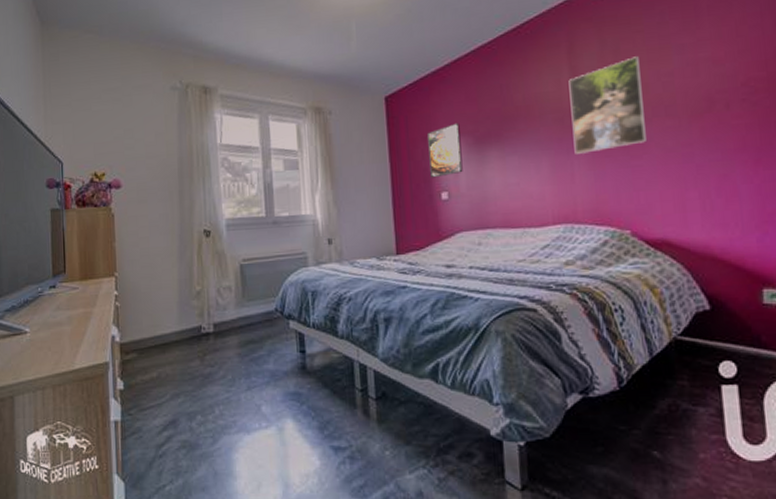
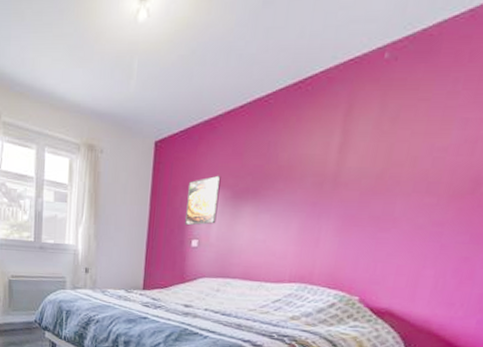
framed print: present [568,56,648,154] -> none [325,127,418,220]

